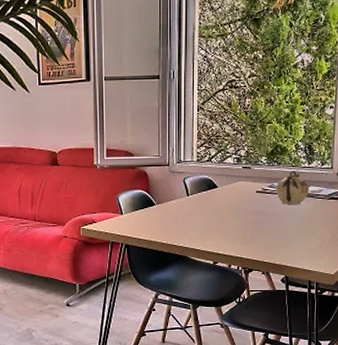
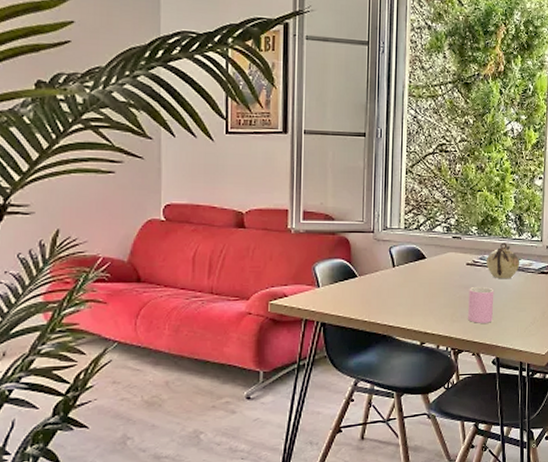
cup: none [258,212,284,246] -> present [468,286,494,323]

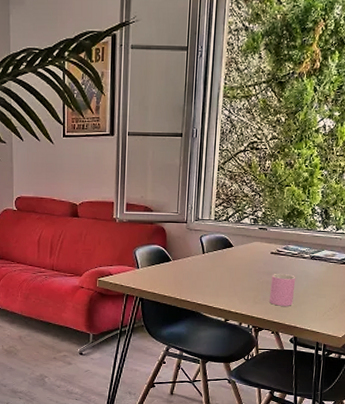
teapot: present [487,242,520,279] -> none [290,234,323,268]

